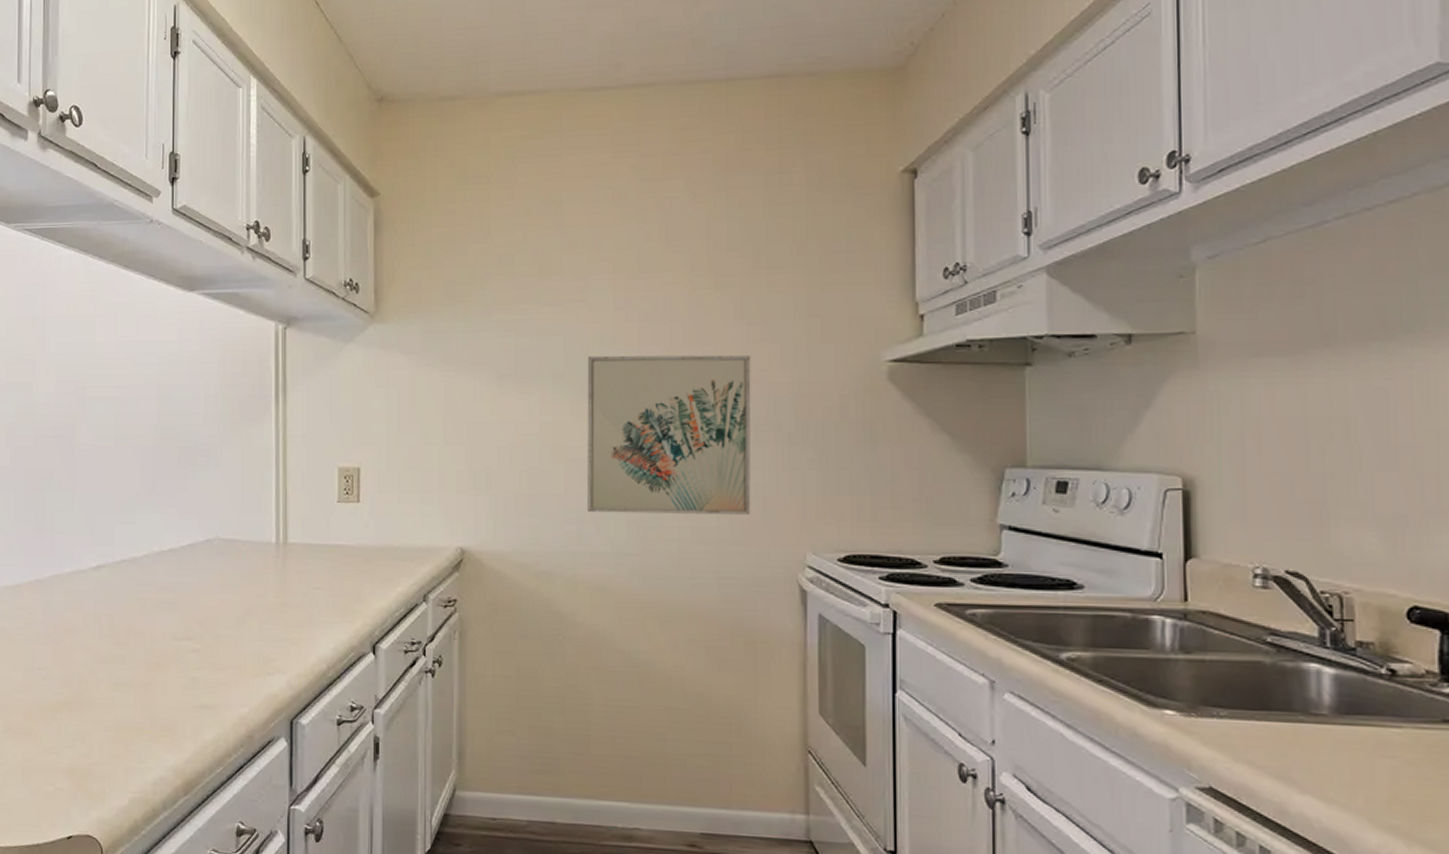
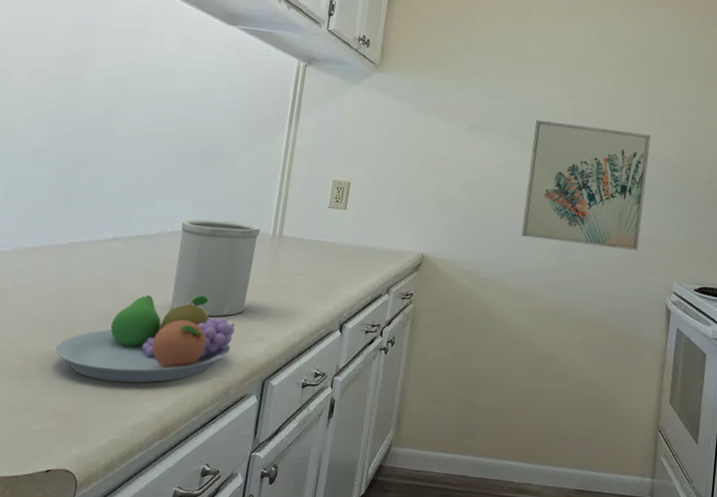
fruit bowl: none [55,624,249,733] -> present [55,295,236,383]
utensil holder: none [169,531,260,649] -> present [171,218,260,317]

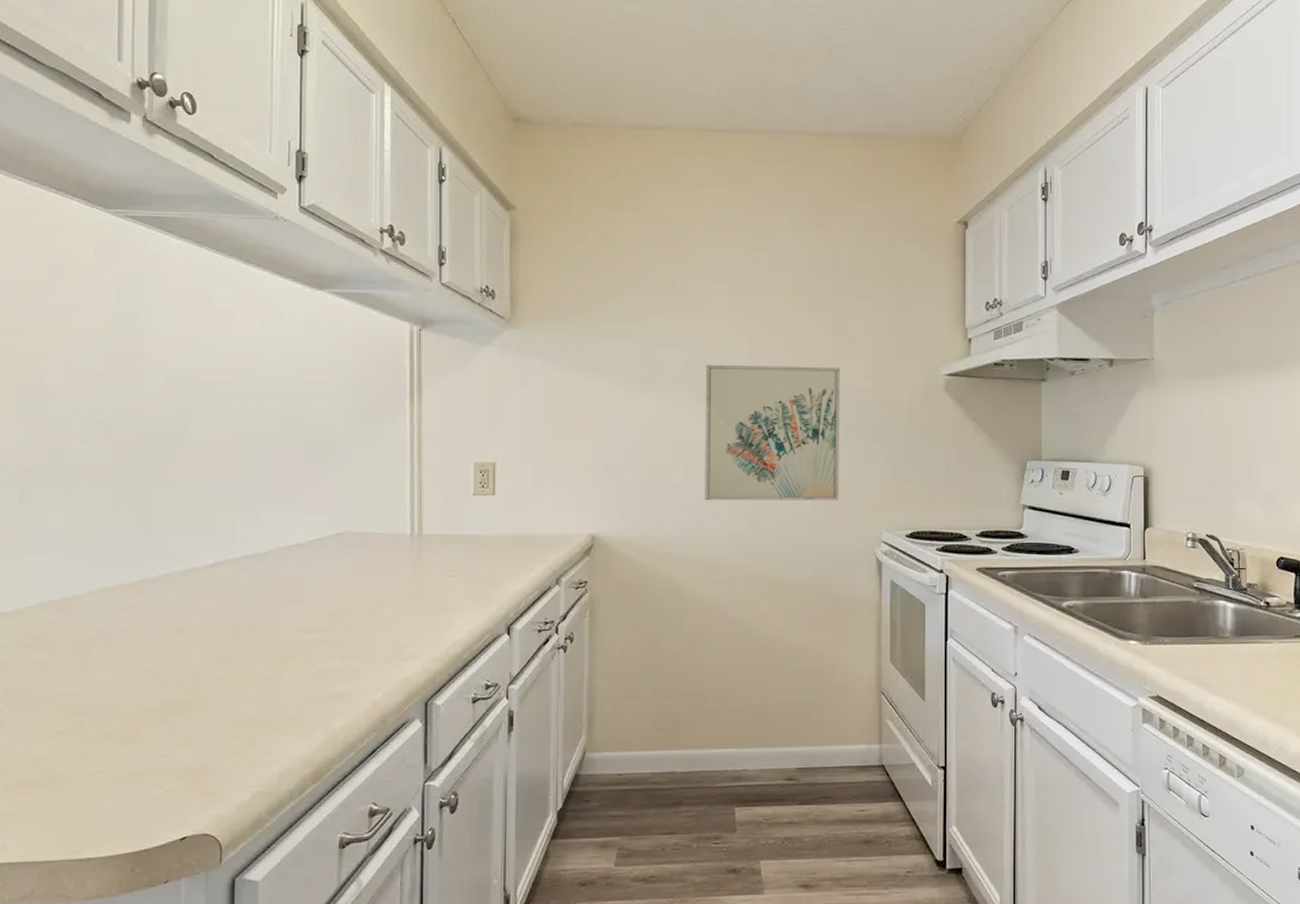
fruit bowl: present [55,295,236,383] -> none [166,615,382,728]
utensil holder: present [171,218,260,317] -> none [296,525,394,639]

